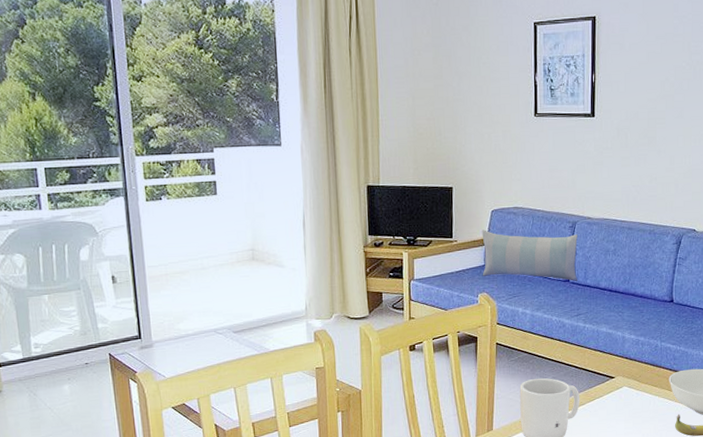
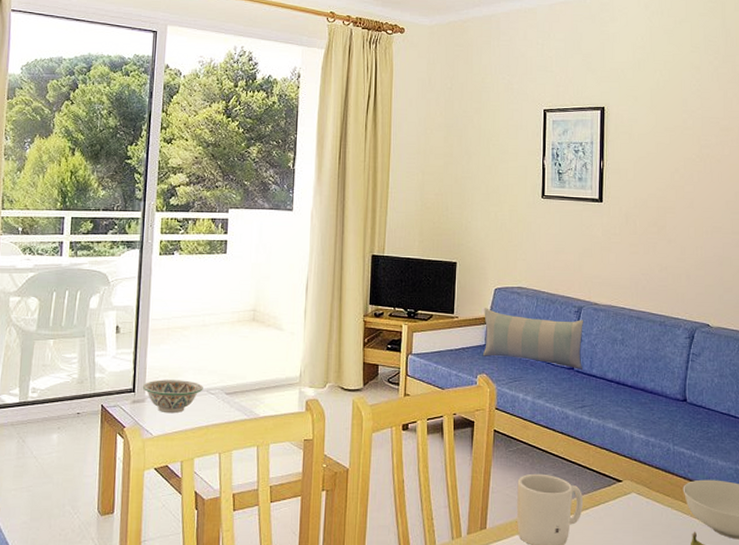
decorative bowl: none [148,323,210,356] -> present [142,379,203,414]

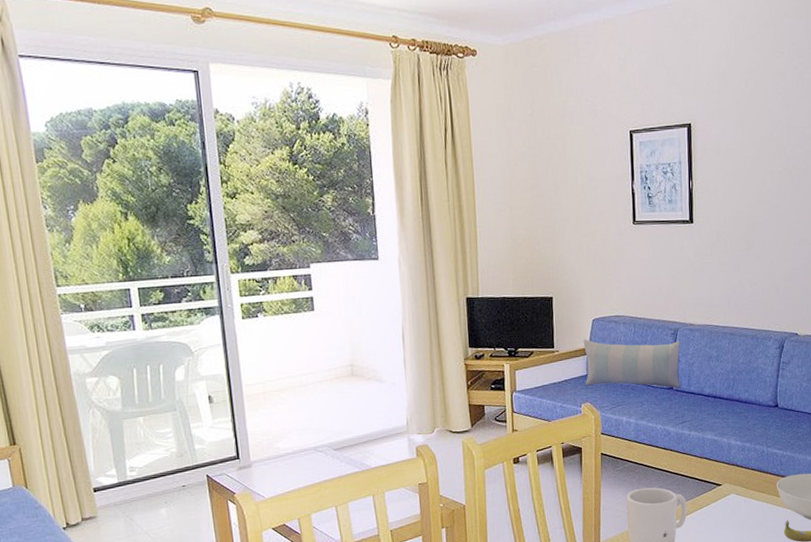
decorative bowl: present [142,379,203,414] -> none [246,441,310,475]

